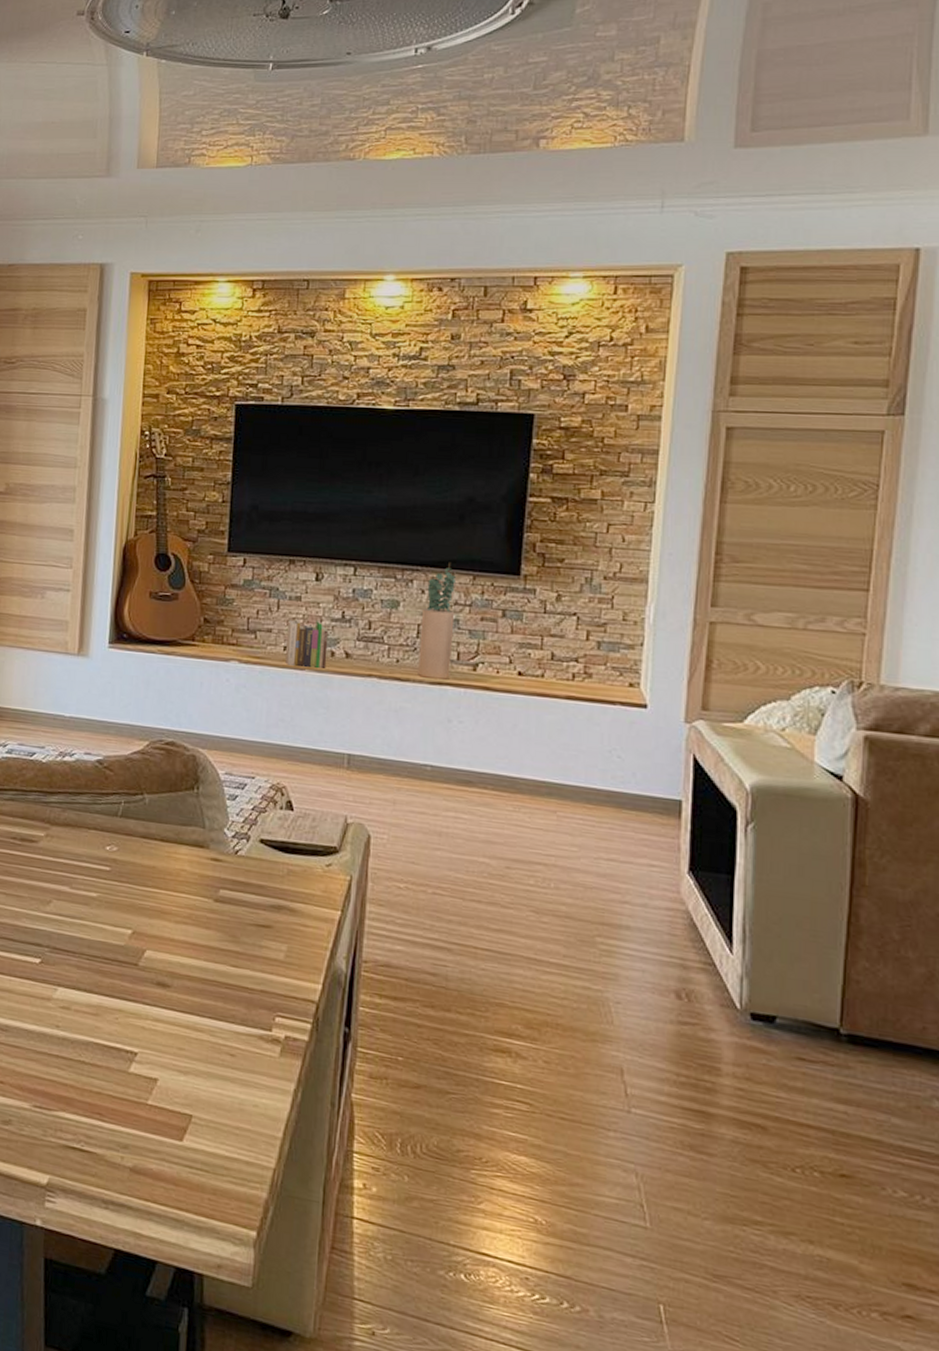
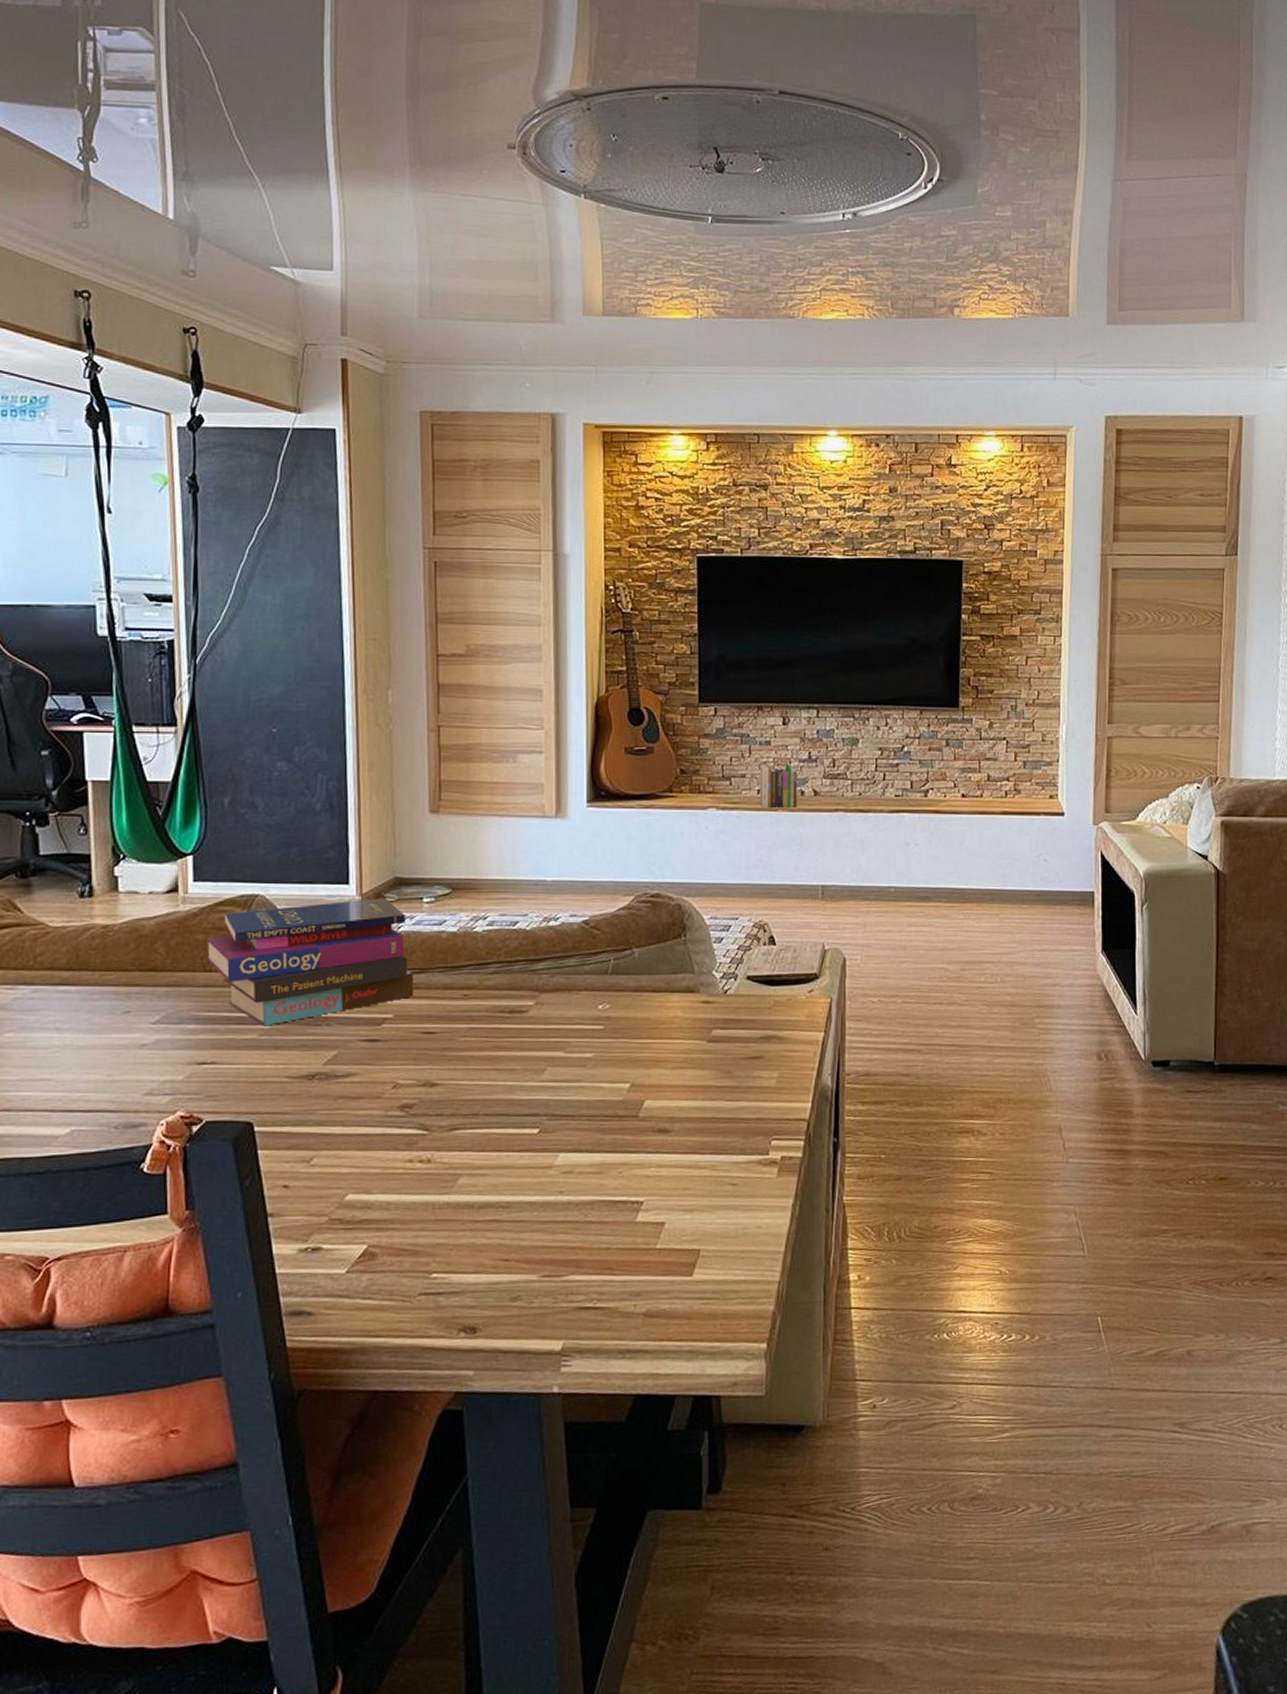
vase: present [418,562,457,681] -> none [878,699,907,808]

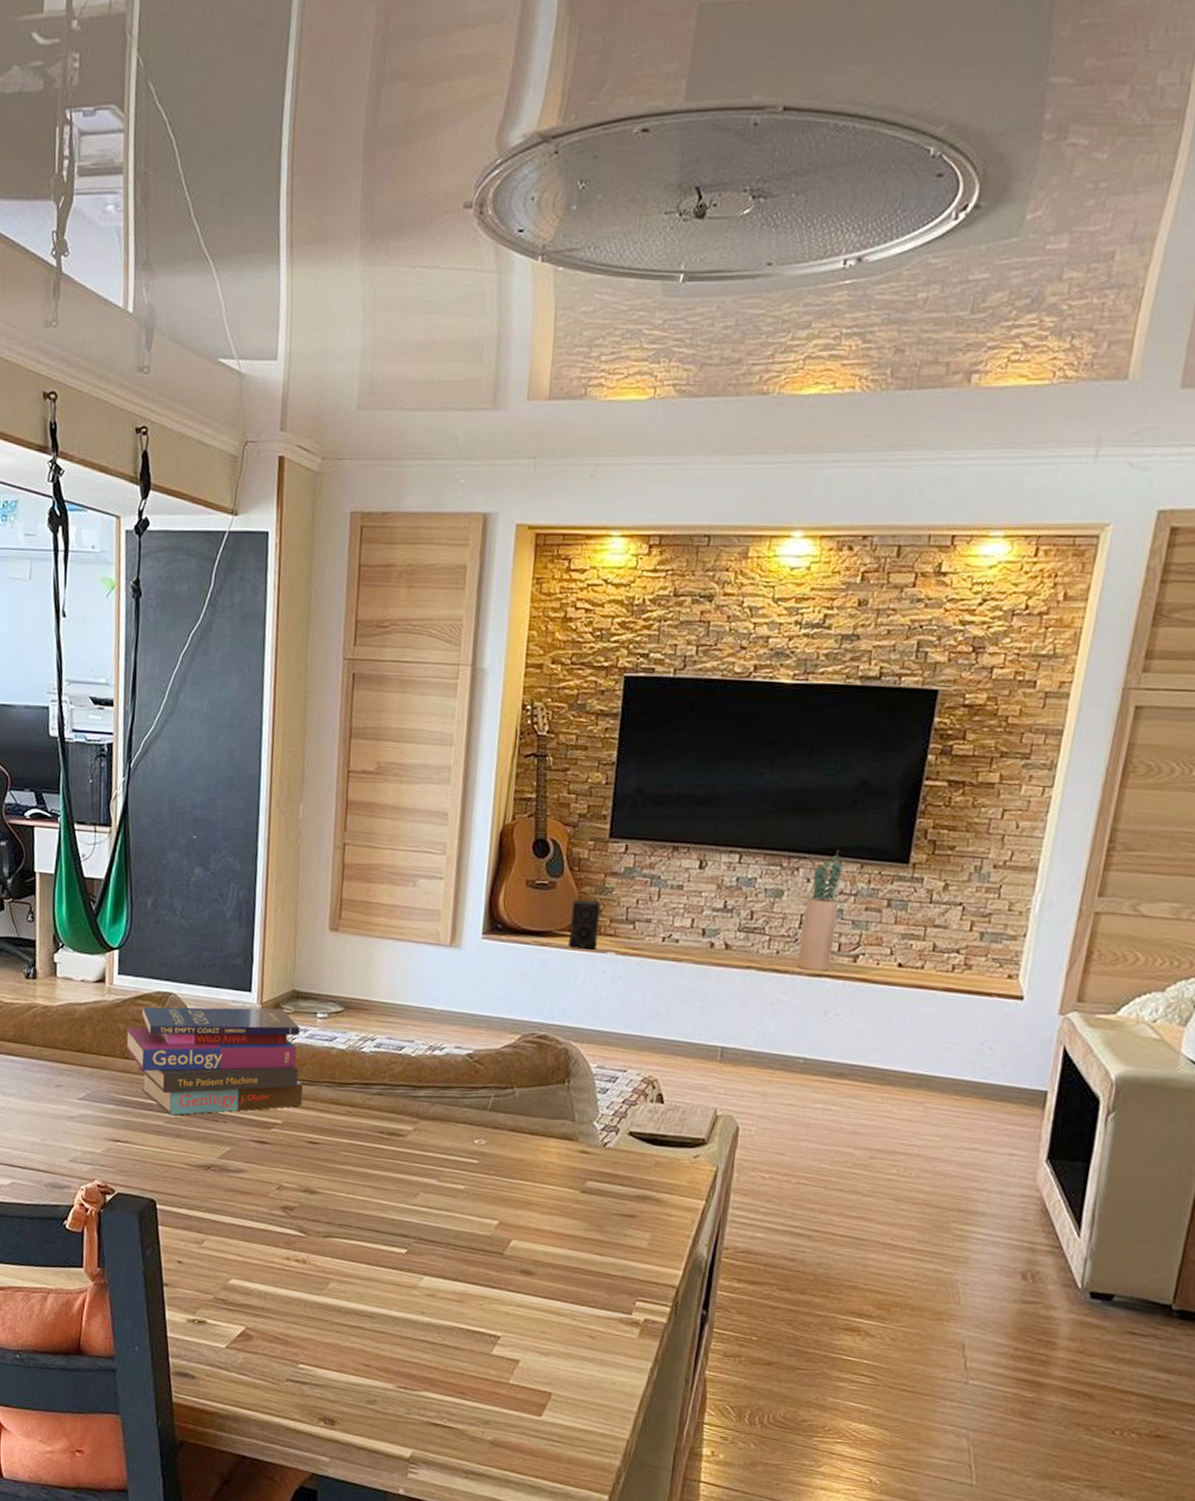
speaker: none [670,761,698,809] -> present [568,899,601,951]
books: present [760,762,798,809] -> none [663,909,710,961]
vase: none [878,699,907,808] -> present [797,849,844,972]

